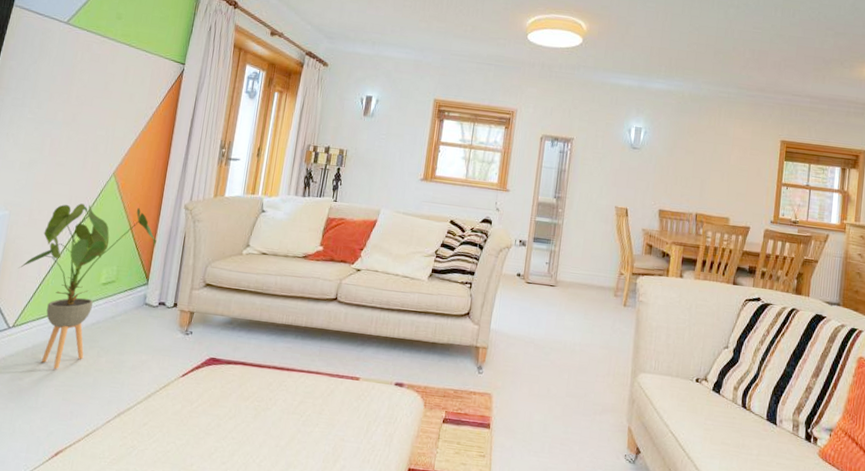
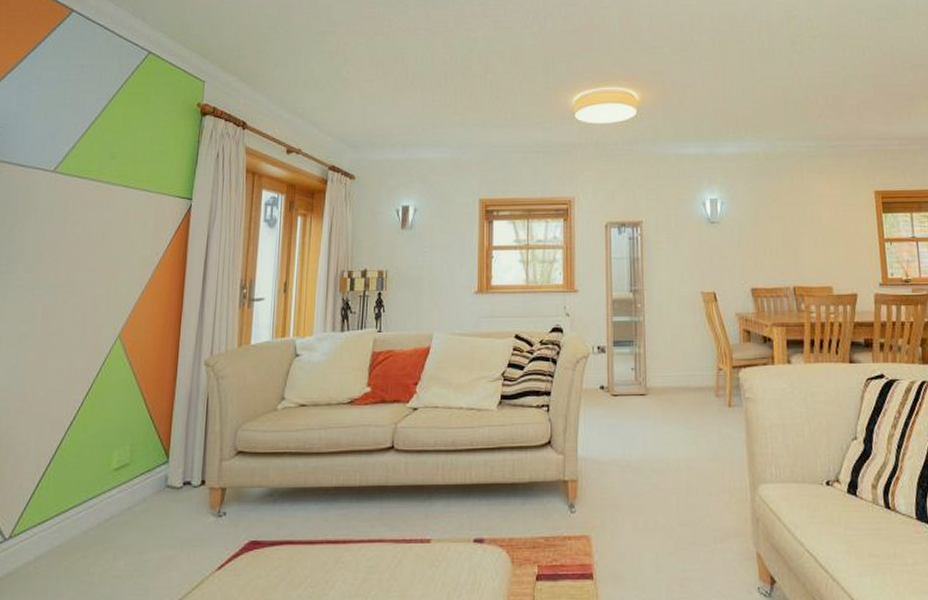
house plant: present [18,203,156,370] -> none [13,372,175,584]

